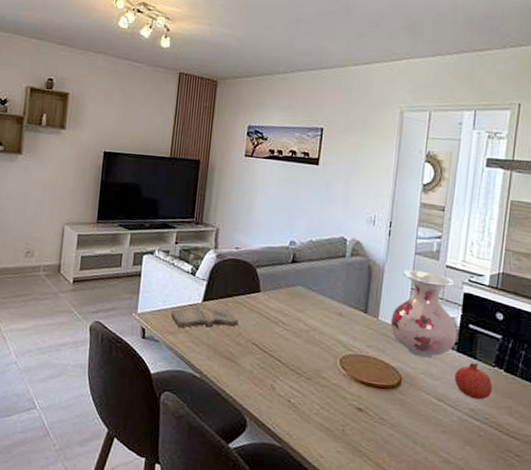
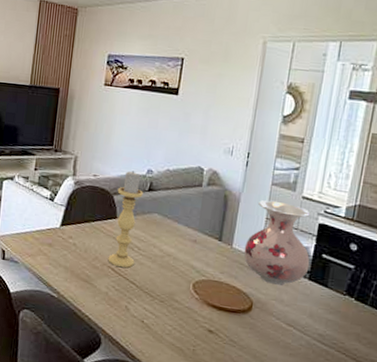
diary: present [171,307,239,328] -> none [30,231,96,251]
candle holder: none [252,242,286,344] -> present [108,171,143,268]
fruit: present [454,362,492,400] -> none [305,290,342,326]

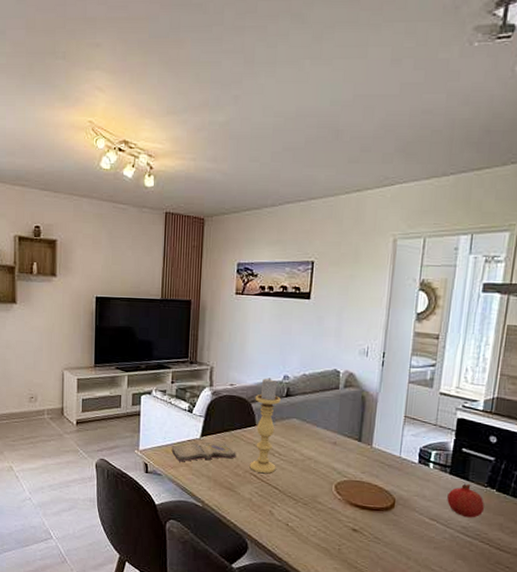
diary: none [30,231,96,251] -> present [171,442,236,462]
vase: present [243,200,311,286] -> none [383,398,450,481]
fruit: none [305,290,342,326] -> present [447,483,484,518]

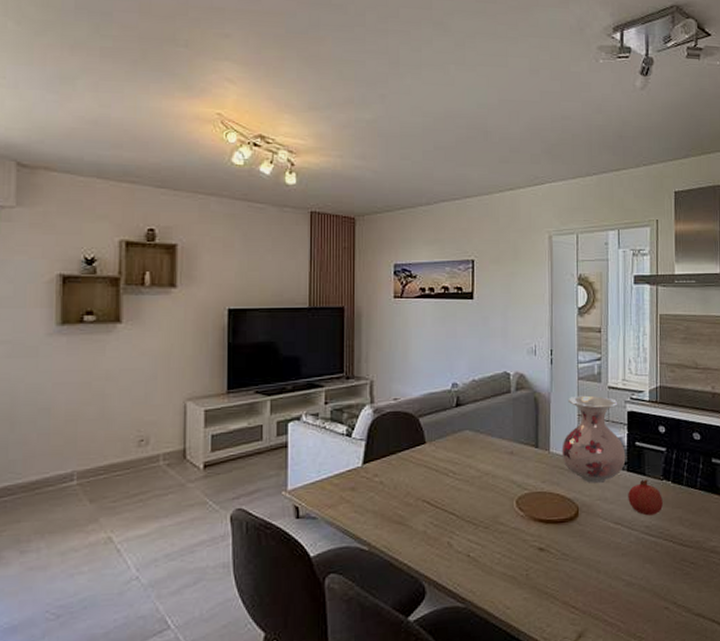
diary: present [171,442,236,462] -> none [328,468,405,499]
candle holder: present [249,378,281,474] -> none [421,387,451,499]
vase: none [383,398,450,481] -> present [562,395,626,483]

